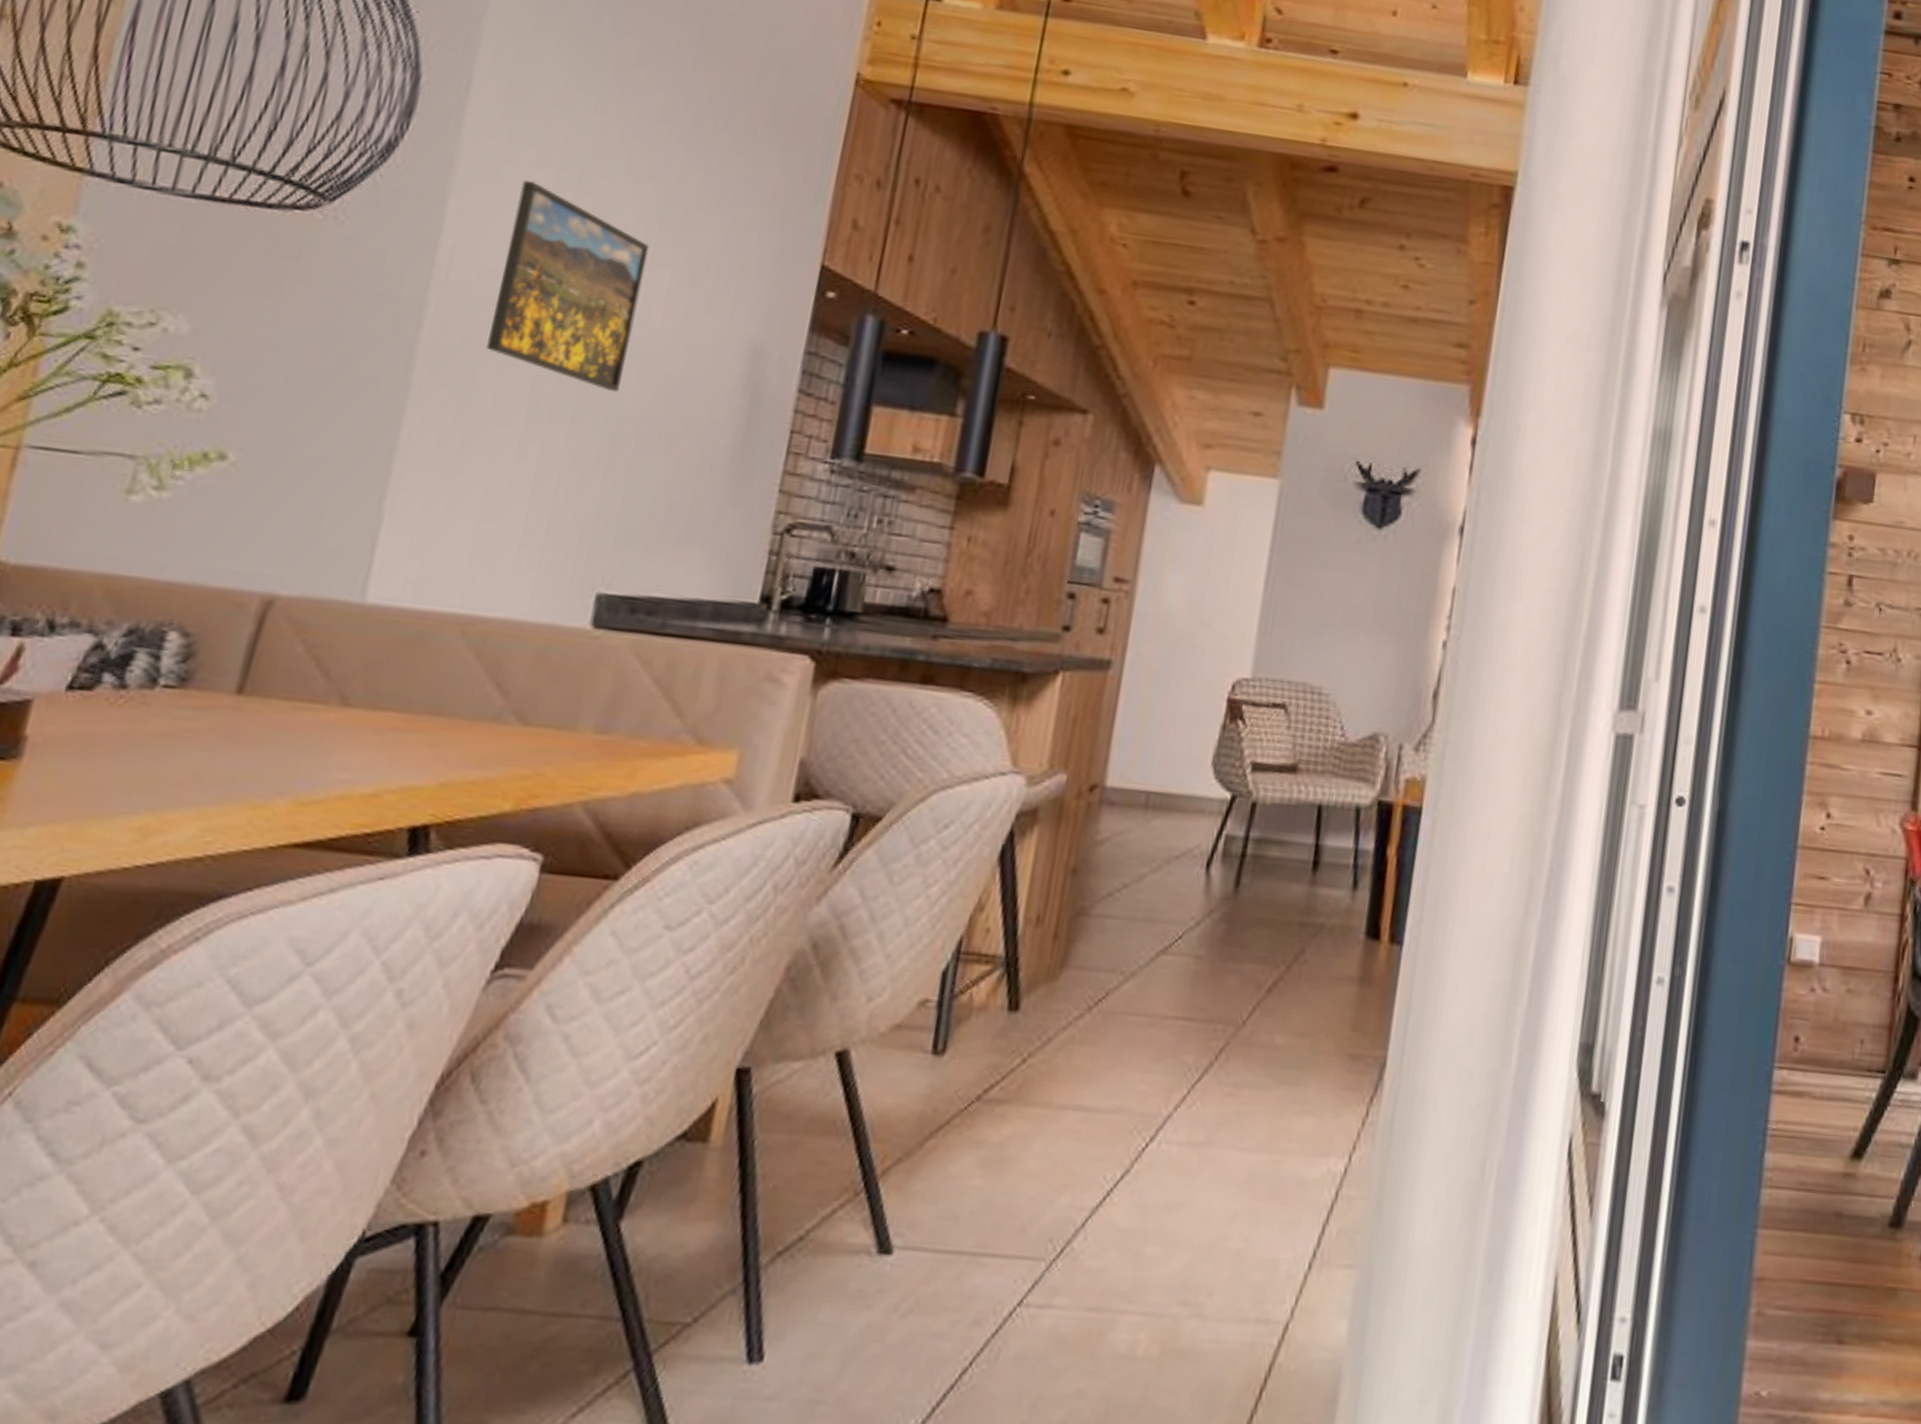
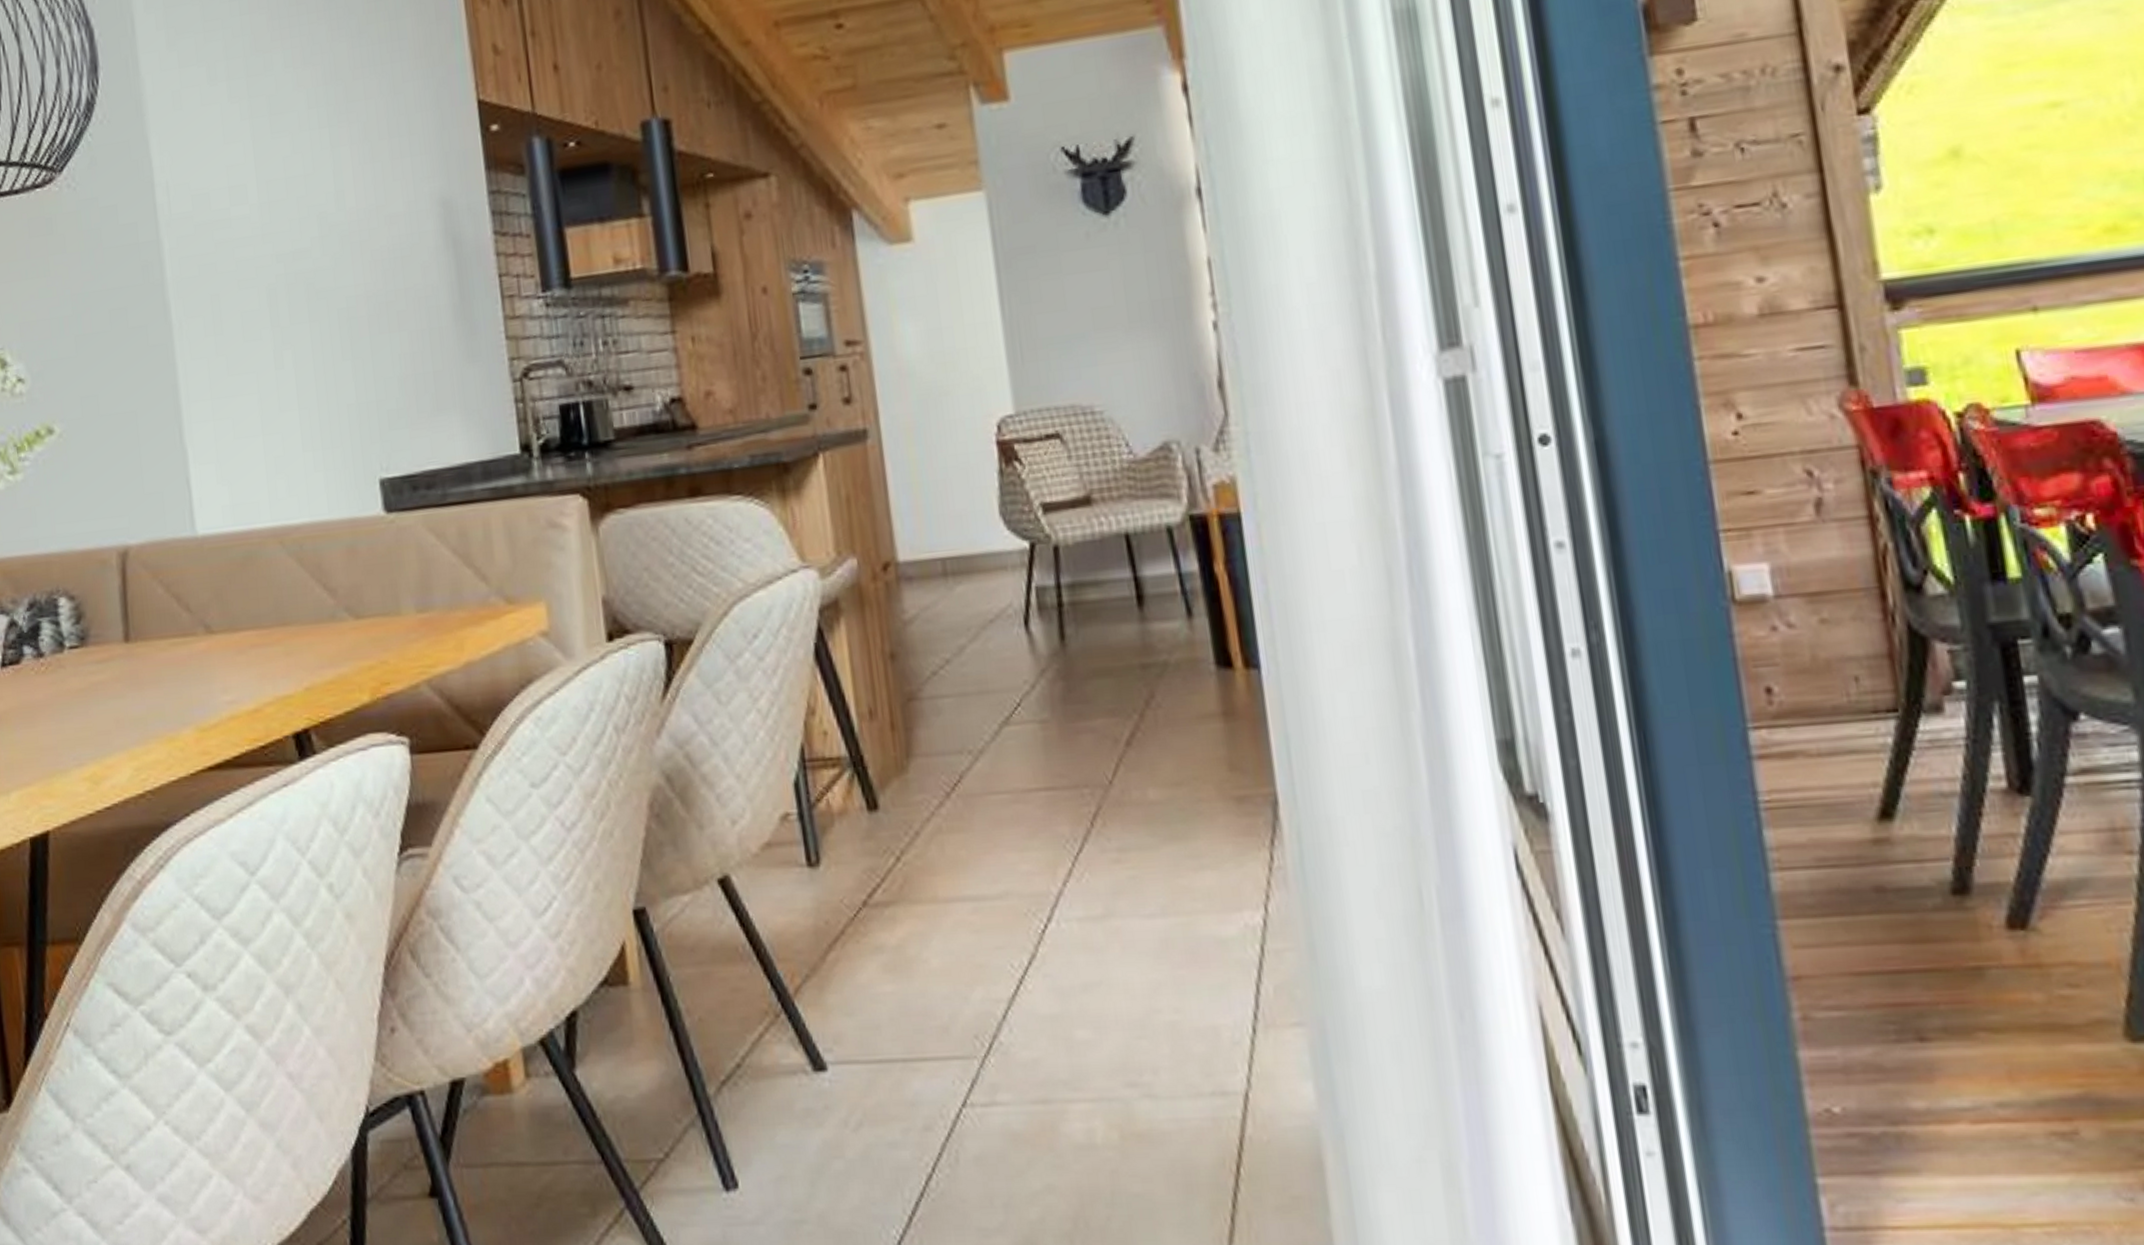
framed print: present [485,180,650,393] -> none [202,98,340,282]

